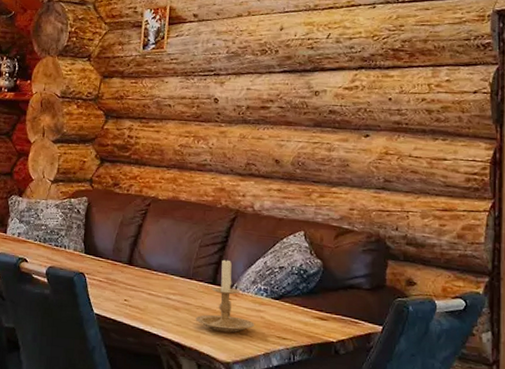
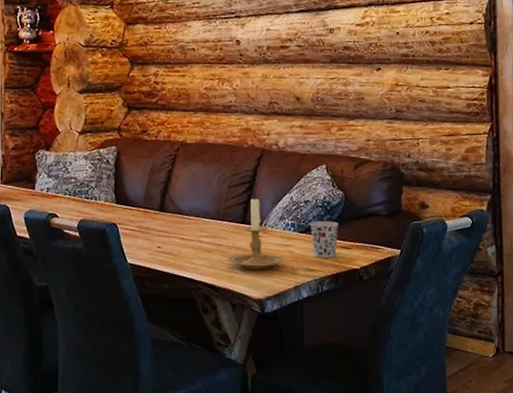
cup: none [284,288,316,328] -> present [310,221,339,258]

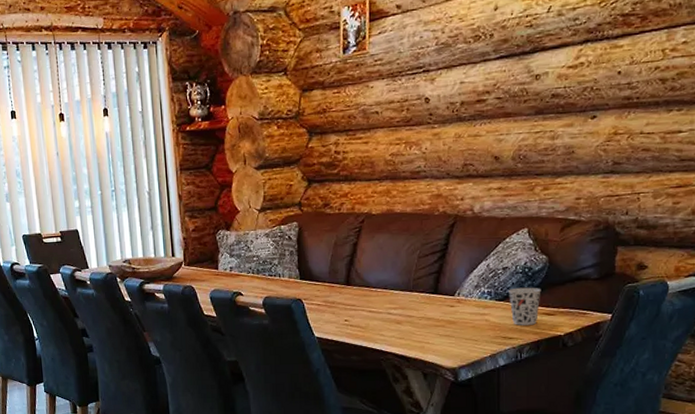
candle holder: present [227,196,284,270] -> none [418,265,479,340]

